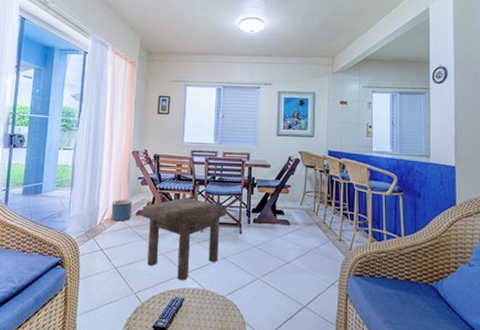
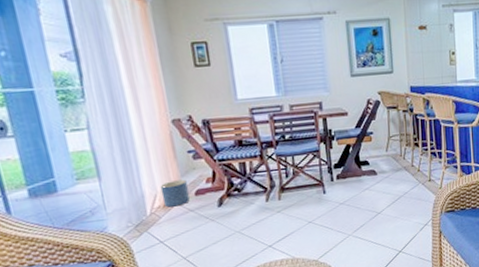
stool: present [142,197,226,281] -> none [201,164,305,255]

